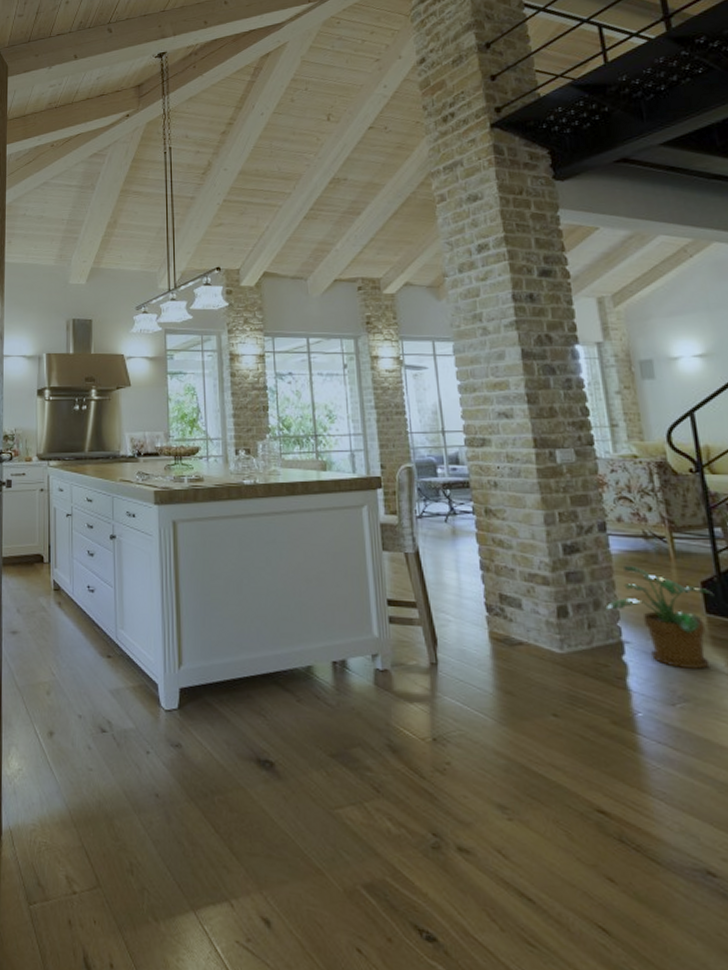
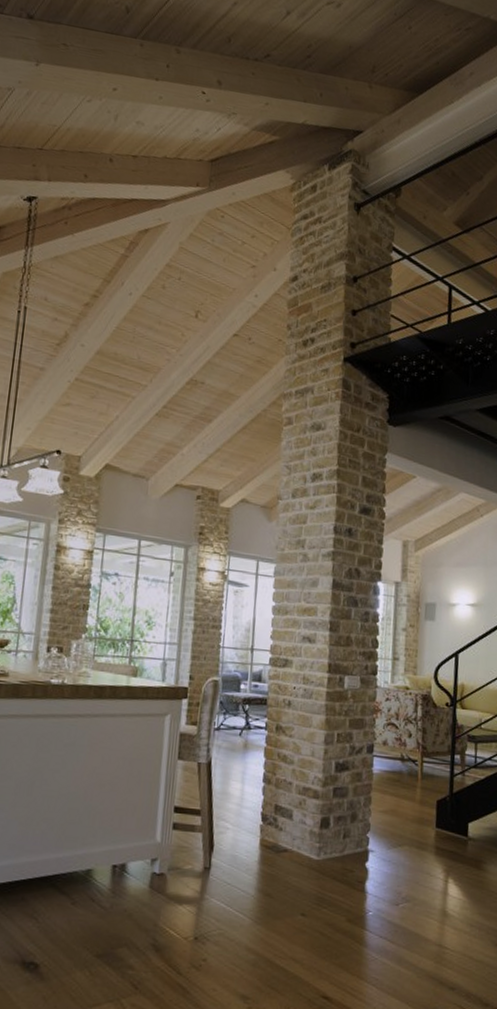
potted plant: present [605,564,713,669] -> none [360,783,444,875]

